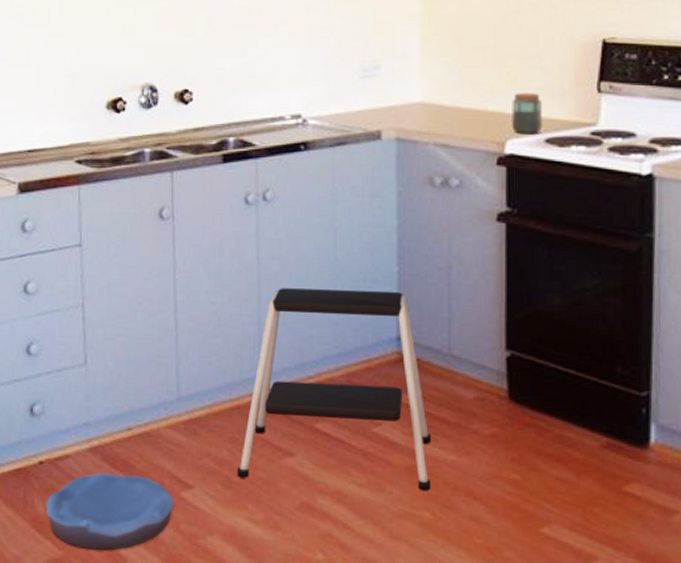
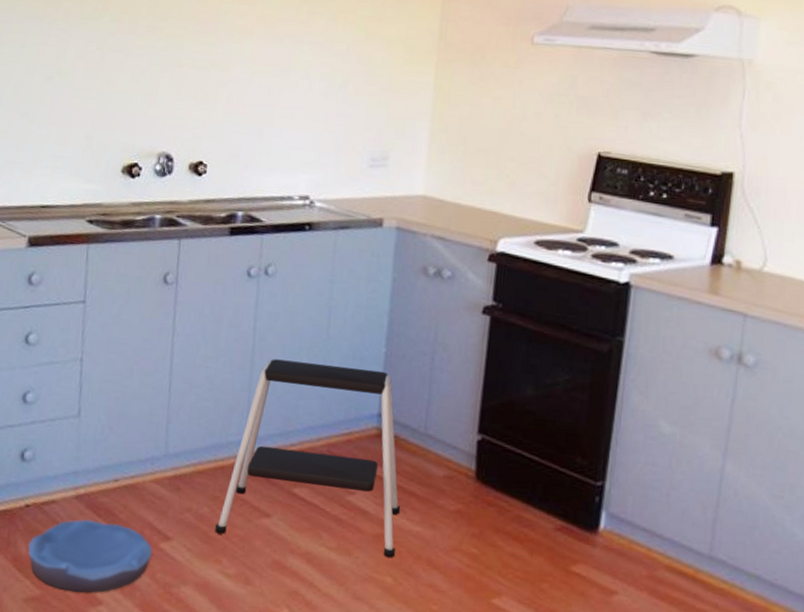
peanut butter: present [512,93,542,134] -> none [505,195,536,235]

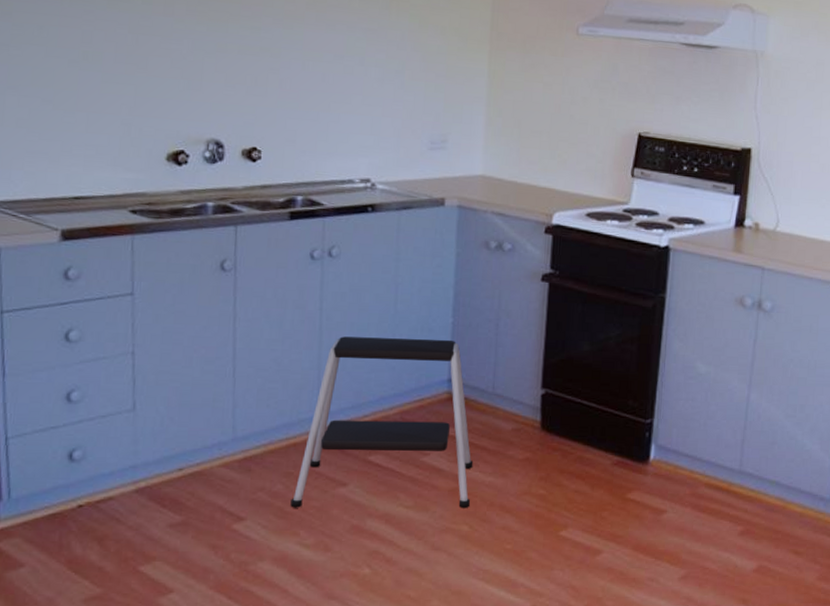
pet bowl: present [28,519,153,593] -> none [84,511,225,585]

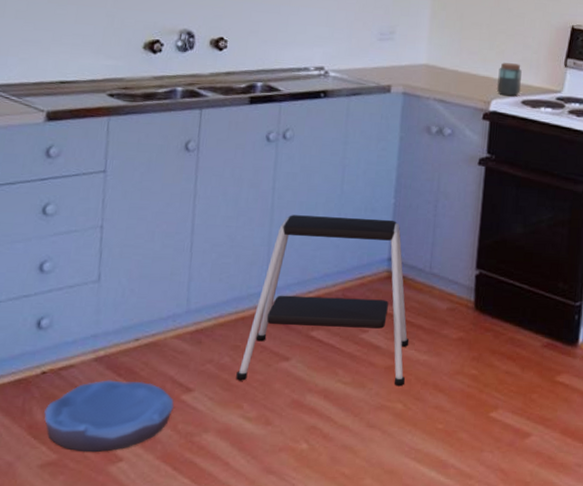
pet bowl: none [84,511,225,585] -> present [44,380,174,453]
peanut butter: none [559,173,586,209] -> present [497,63,522,96]

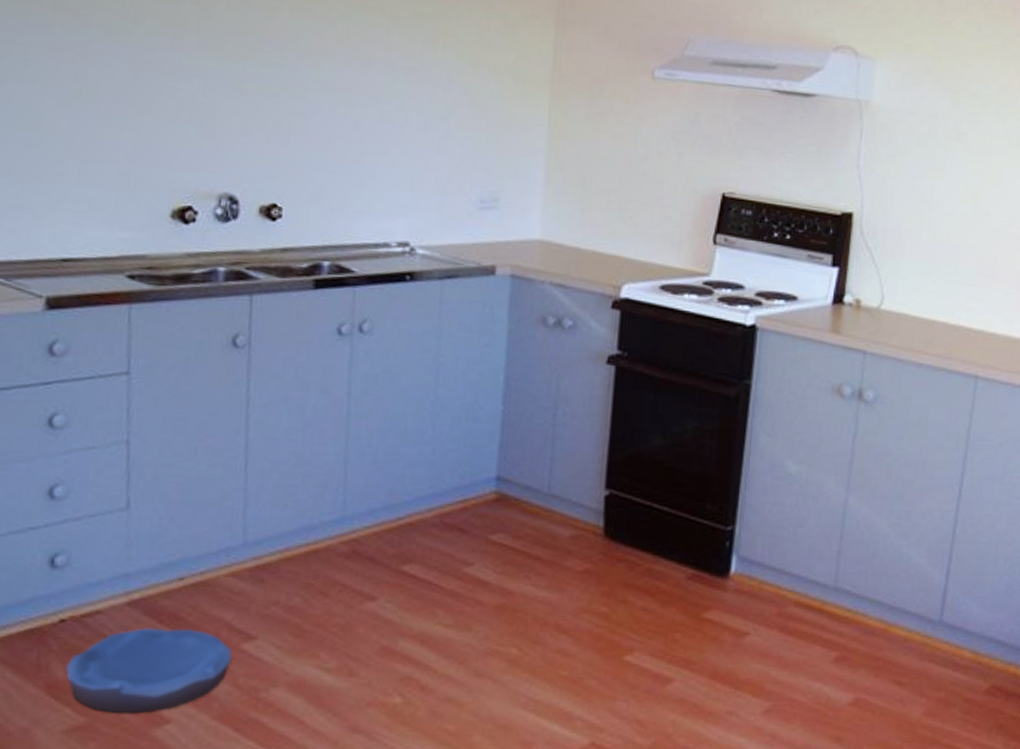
step stool: present [236,215,410,387] -> none [309,425,525,628]
peanut butter: present [497,63,522,96] -> none [629,238,660,280]

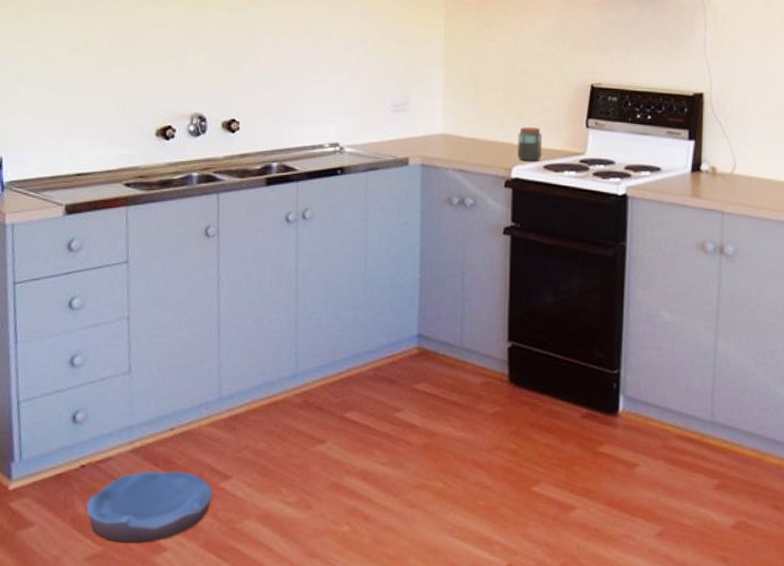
peanut butter: none [629,238,660,280] -> present [517,127,542,162]

